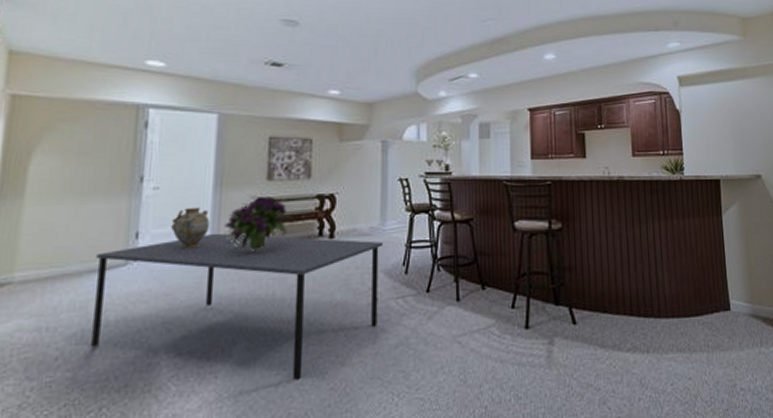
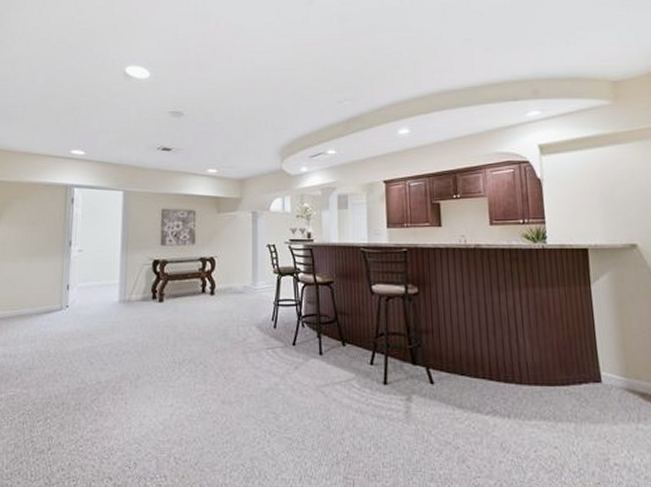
dining table: present [91,233,384,381] -> none [39,287,255,412]
ceramic jug: present [171,207,210,249] -> none [91,266,119,299]
bouquet: present [223,196,292,253] -> none [129,258,181,304]

